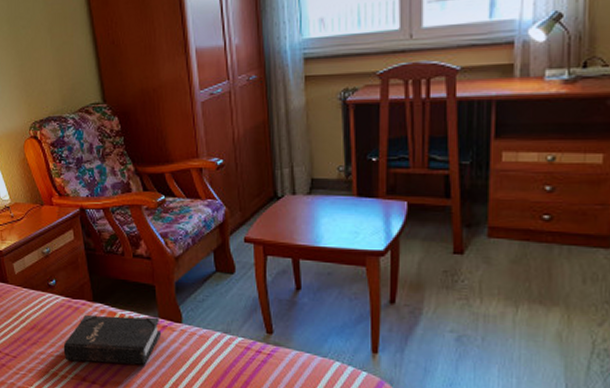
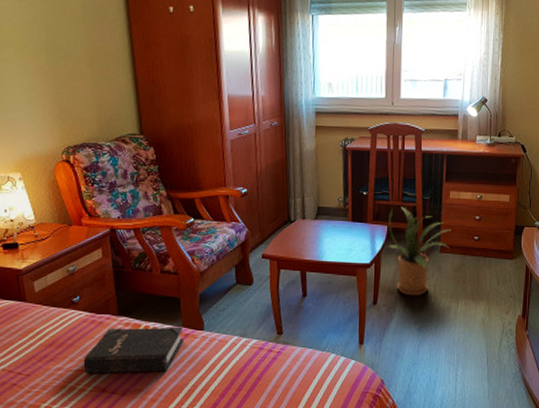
house plant: none [407,175,505,296] -> present [387,206,451,296]

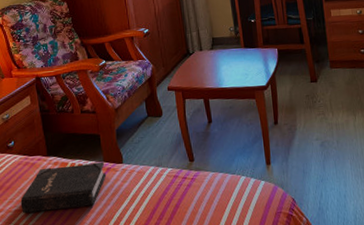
house plant: present [387,206,451,296] -> none [277,29,338,113]

